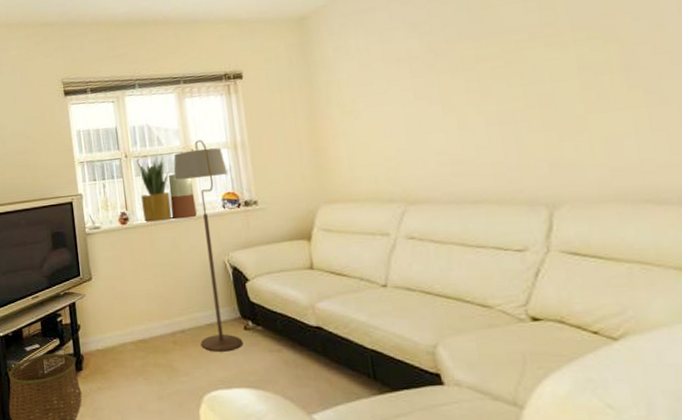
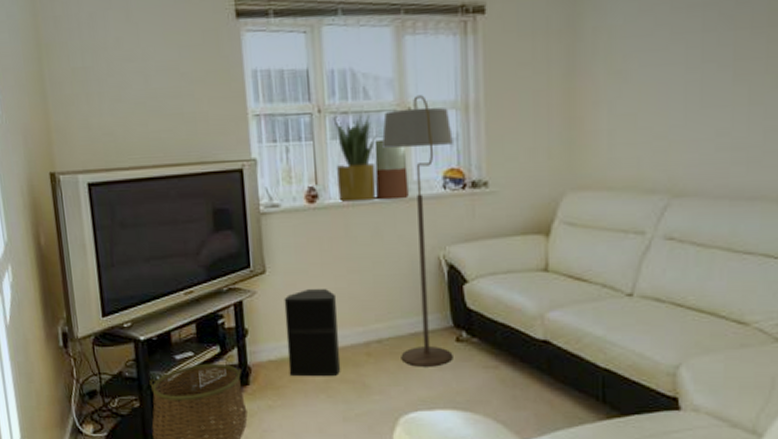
speaker: none [106,291,154,362] -> present [284,289,341,376]

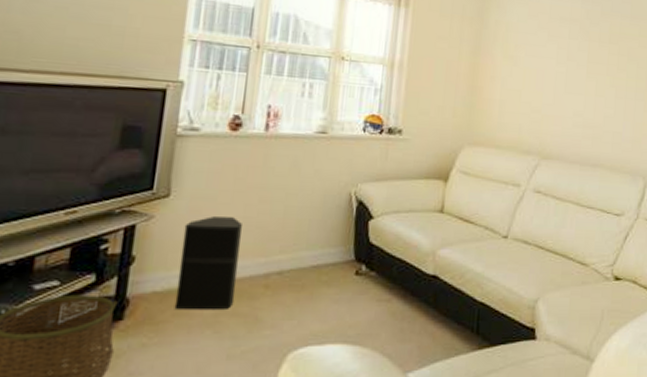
planter: present [333,111,377,203] -> none [263,53,308,136]
vase: present [374,139,409,200] -> none [299,80,334,137]
floor lamp: present [382,95,453,367] -> none [299,48,378,300]

